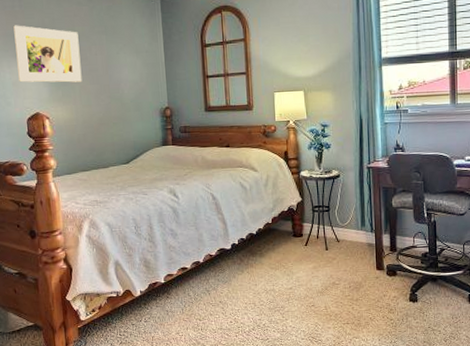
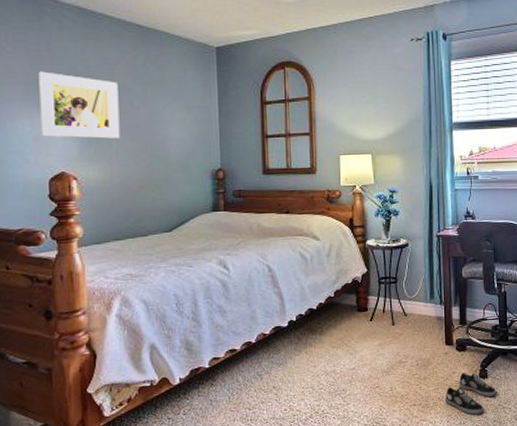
shoe: none [377,296,427,335] -> present [445,373,497,415]

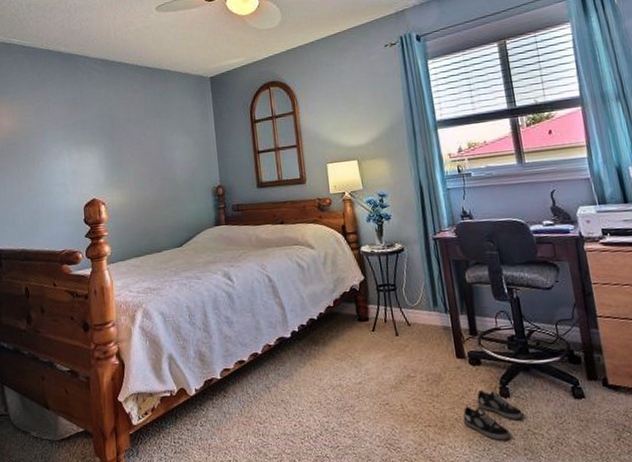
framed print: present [38,71,120,139] -> none [74,115,137,170]

